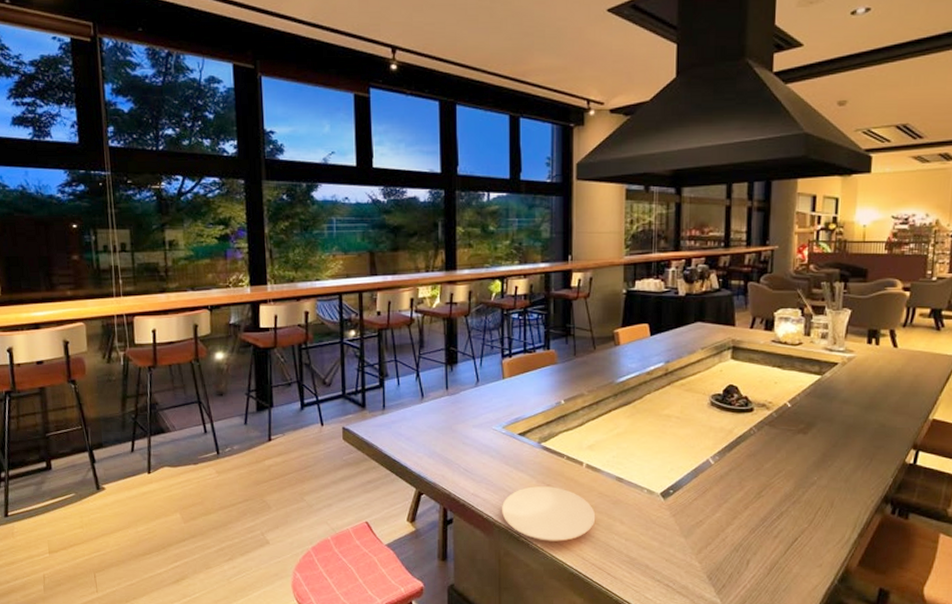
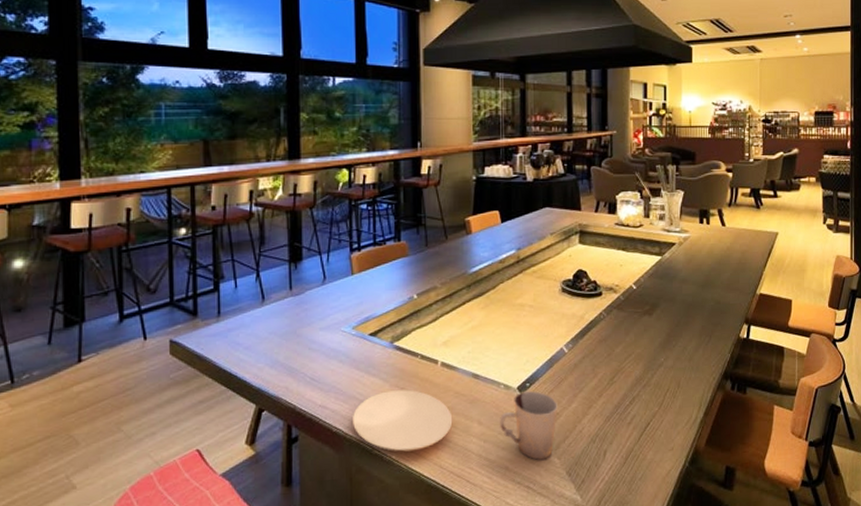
cup: none [642,497,701,562] -> present [500,390,557,460]

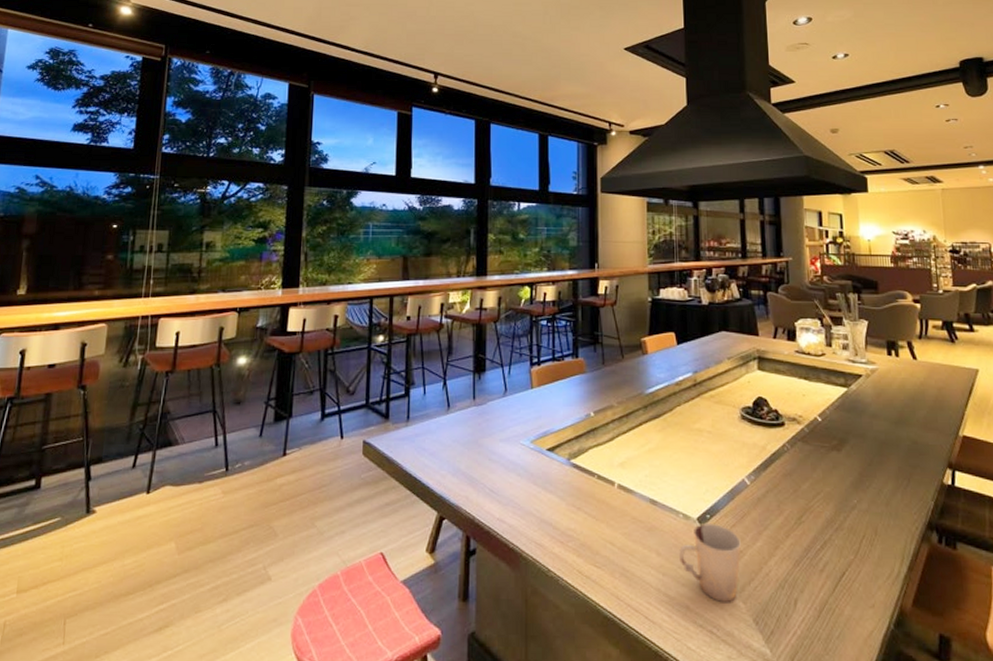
plate: present [353,390,453,452] -> none [529,510,630,577]

